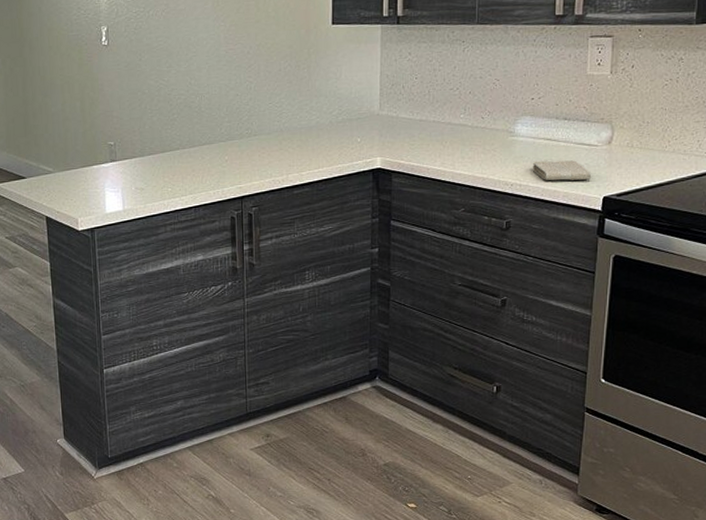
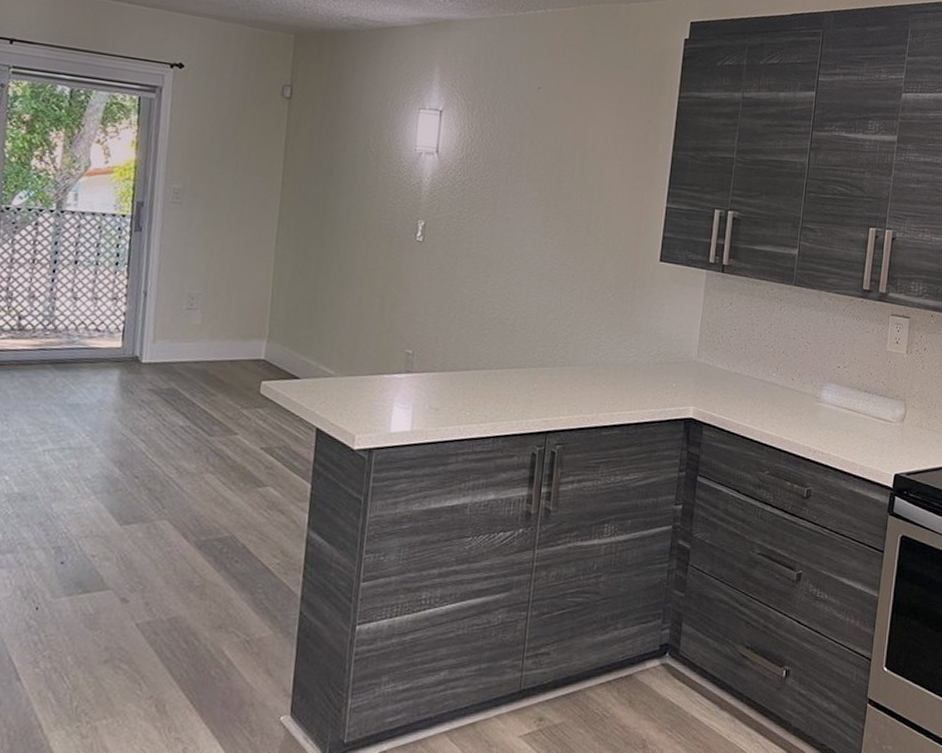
washcloth: present [532,160,592,181] -> none [834,430,886,455]

